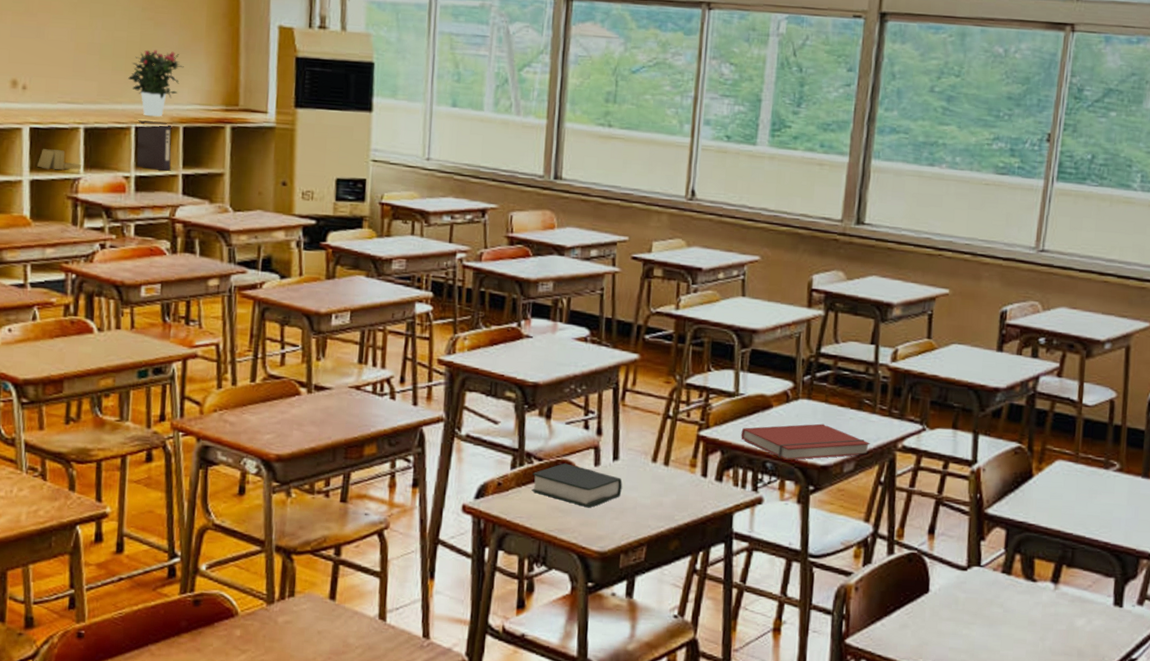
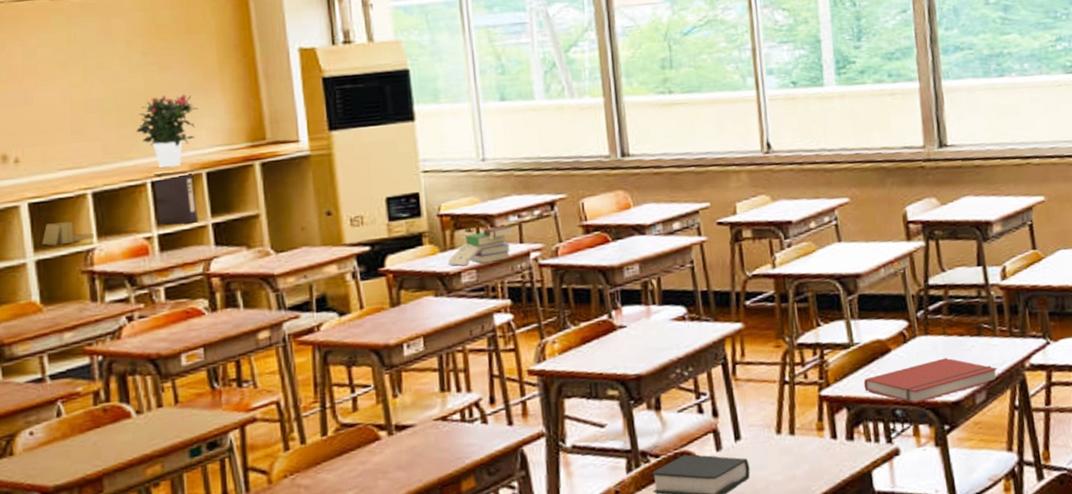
book: none [382,223,444,255] -> present [447,226,512,267]

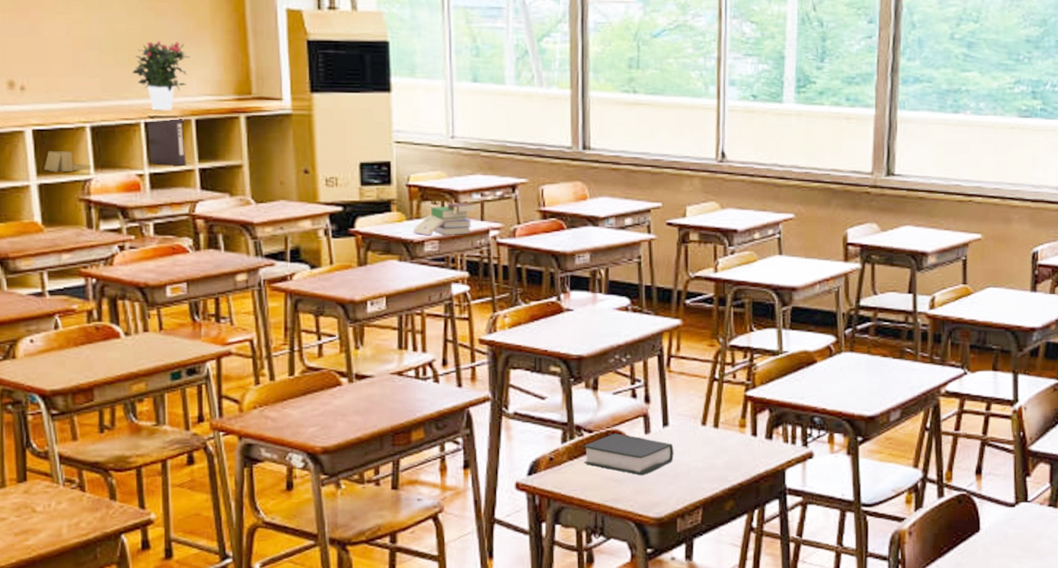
book: present [863,357,998,403] -> none [787,375,914,413]

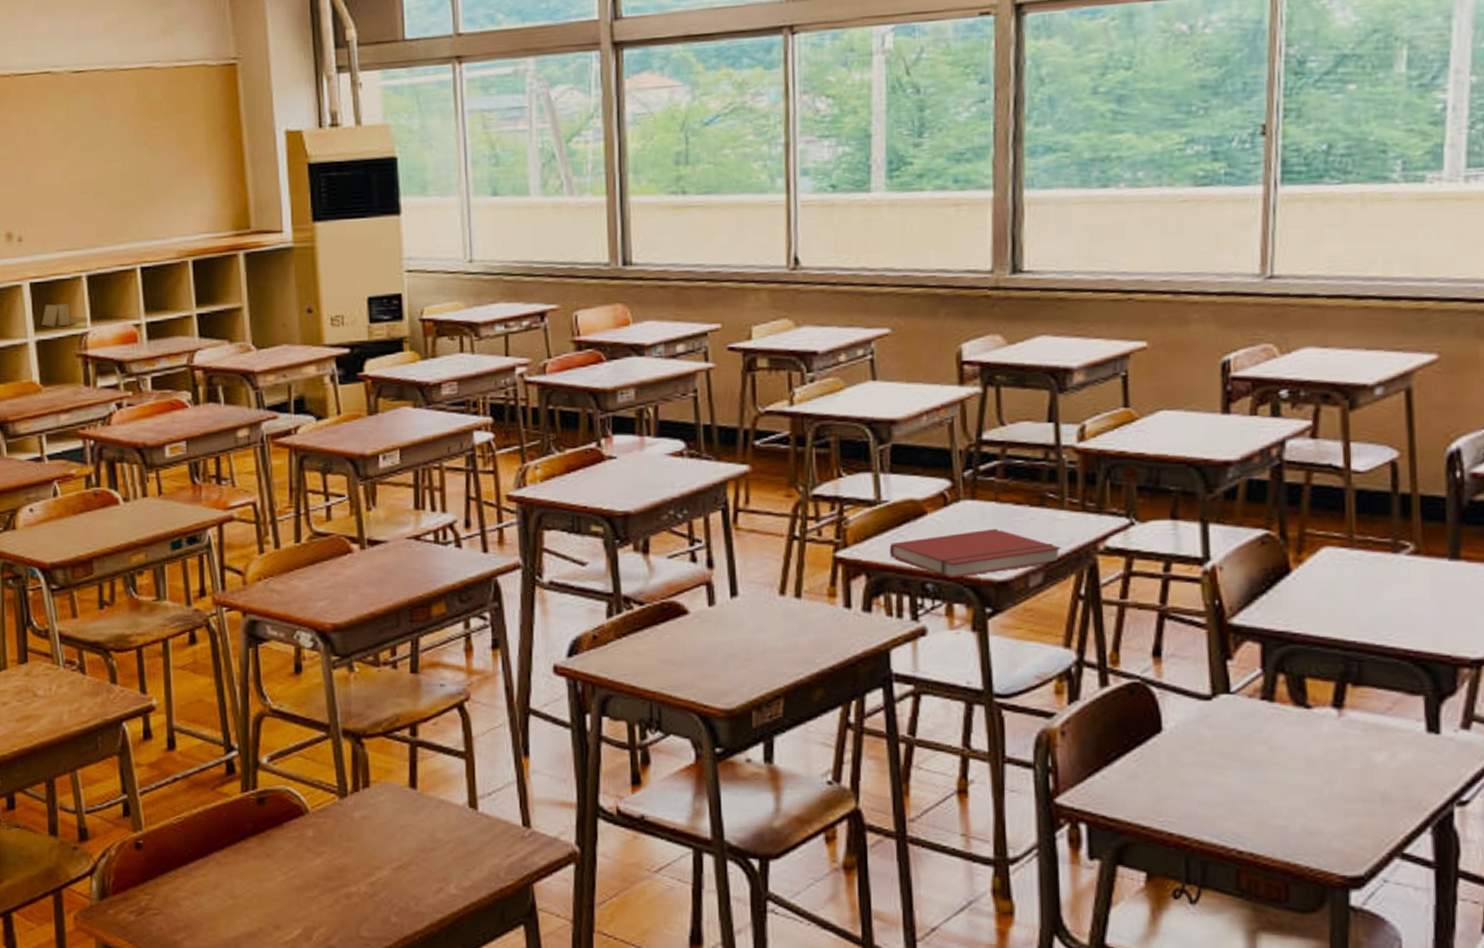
potted flower: present [132,40,191,111] -> none [128,177,186,254]
binder: present [147,115,186,166] -> none [143,257,183,313]
book: present [413,202,474,236] -> none [428,336,497,377]
book: present [584,433,674,476] -> none [634,606,746,658]
book: none [787,375,914,413] -> present [889,528,1061,578]

